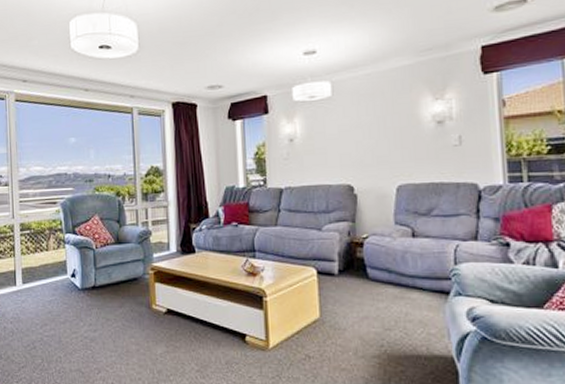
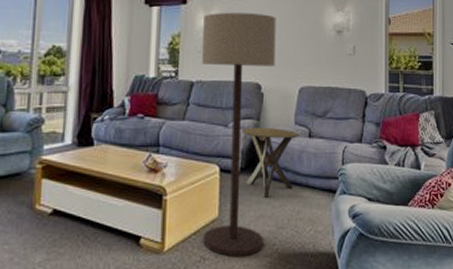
floor lamp: none [286,113,370,357] -> present [202,12,276,257]
side table: none [336,228,402,299] -> present [242,127,300,198]

